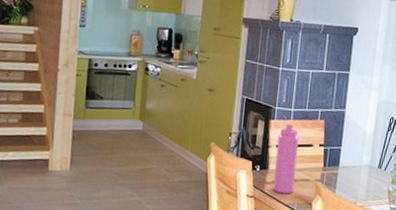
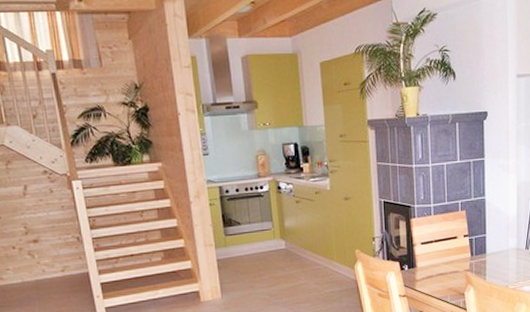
water bottle: present [273,123,299,194] -> none [421,219,445,289]

